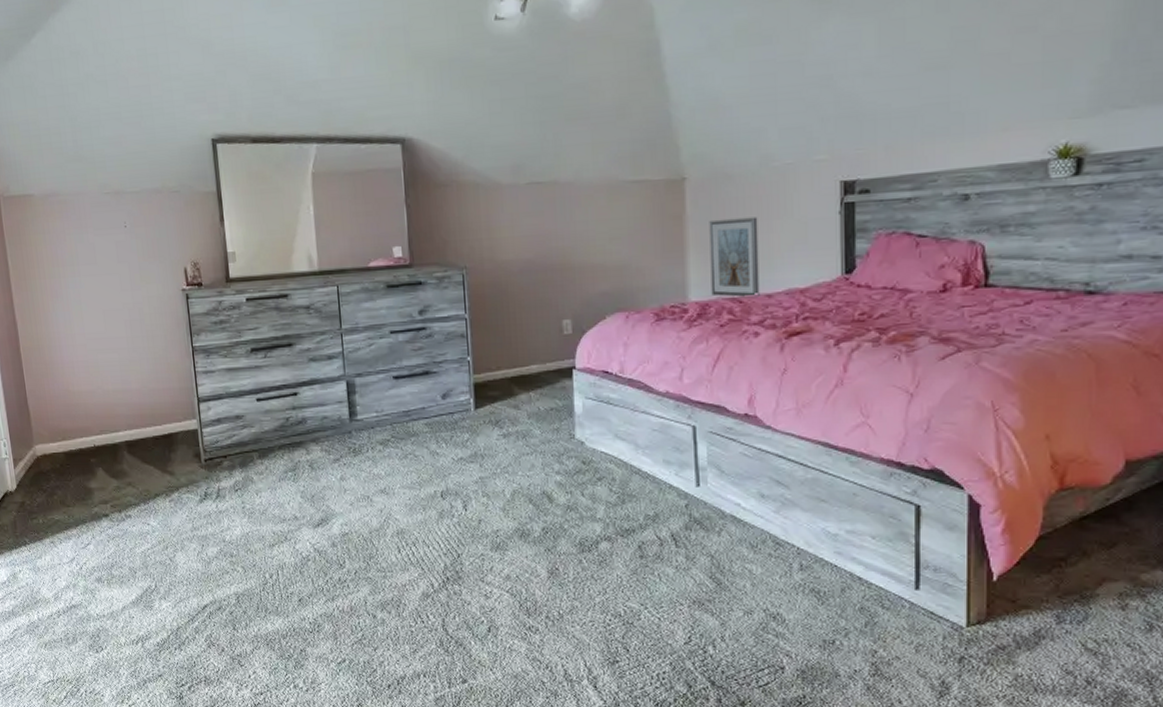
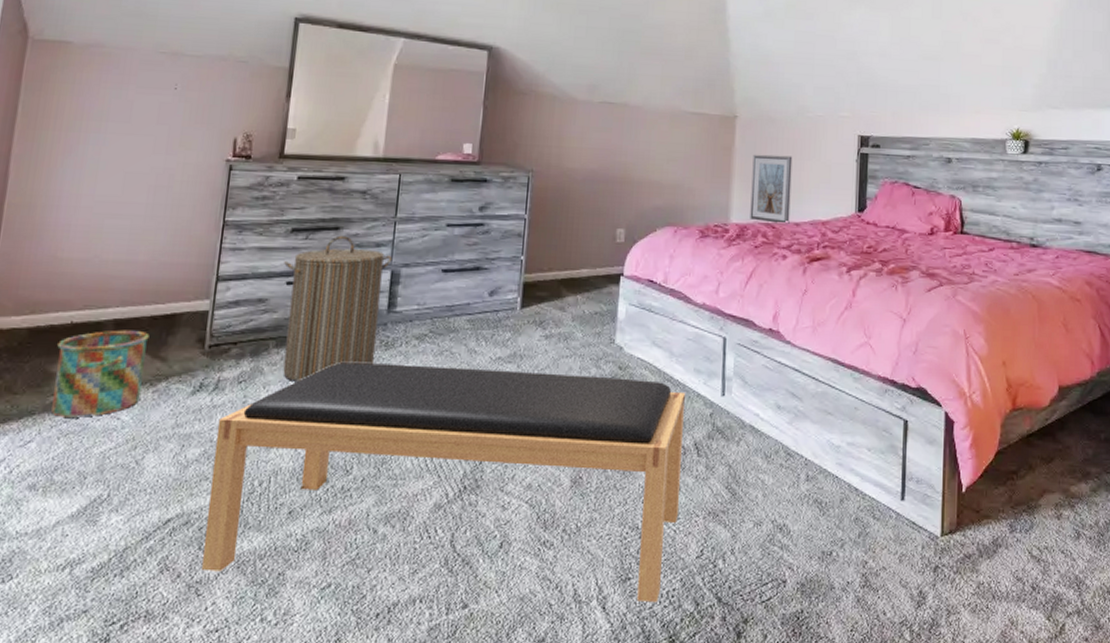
bucket: none [88,449,161,524] -> present [51,330,150,418]
bench: none [226,468,662,684] -> present [202,362,686,603]
laundry hamper: none [251,351,347,488] -> present [283,235,393,382]

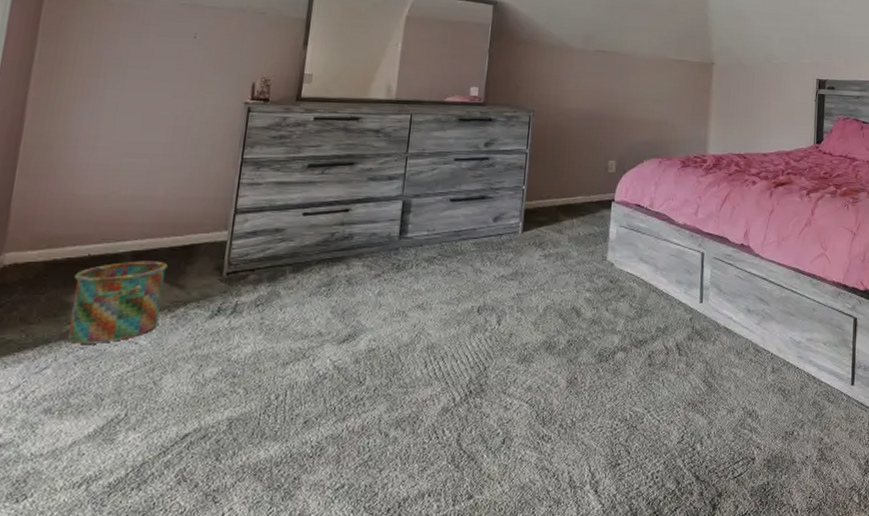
bench: present [202,362,686,603] -> none [219,284,669,484]
laundry hamper: present [283,235,393,382] -> none [299,170,404,303]
picture frame: present [750,154,793,225] -> none [725,95,761,156]

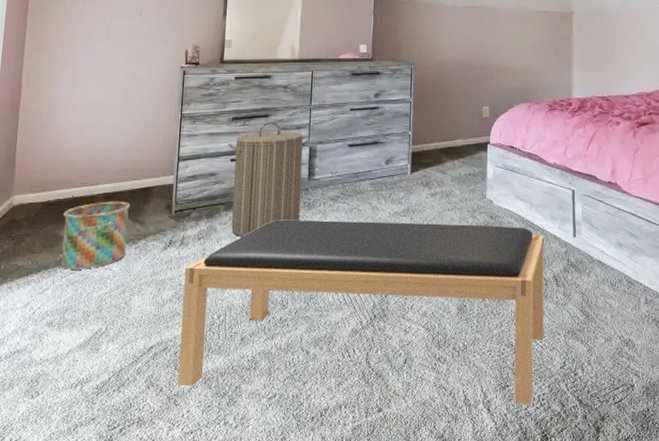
bench: none [219,284,669,484] -> present [178,220,545,405]
laundry hamper: none [299,170,404,303] -> present [228,121,310,237]

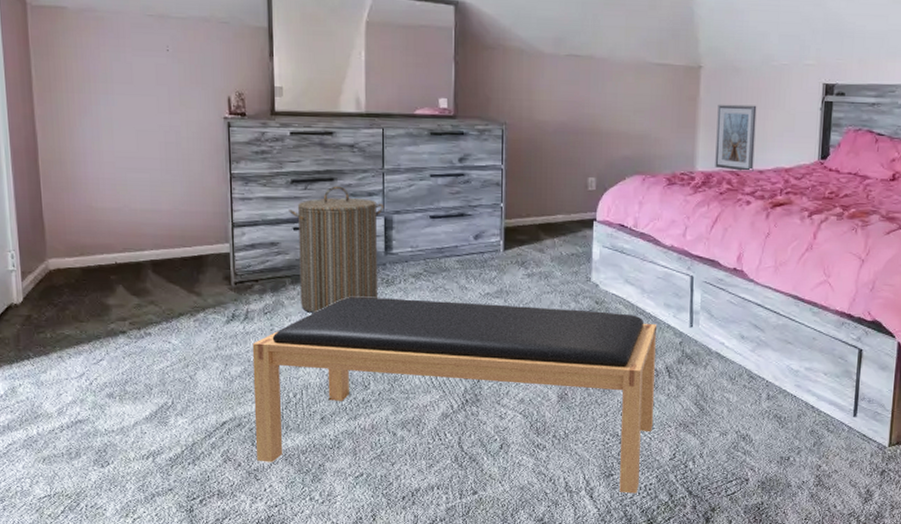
bucket: present [61,201,130,270] -> none [108,269,184,341]
picture frame: none [588,41,620,97] -> present [715,104,757,173]

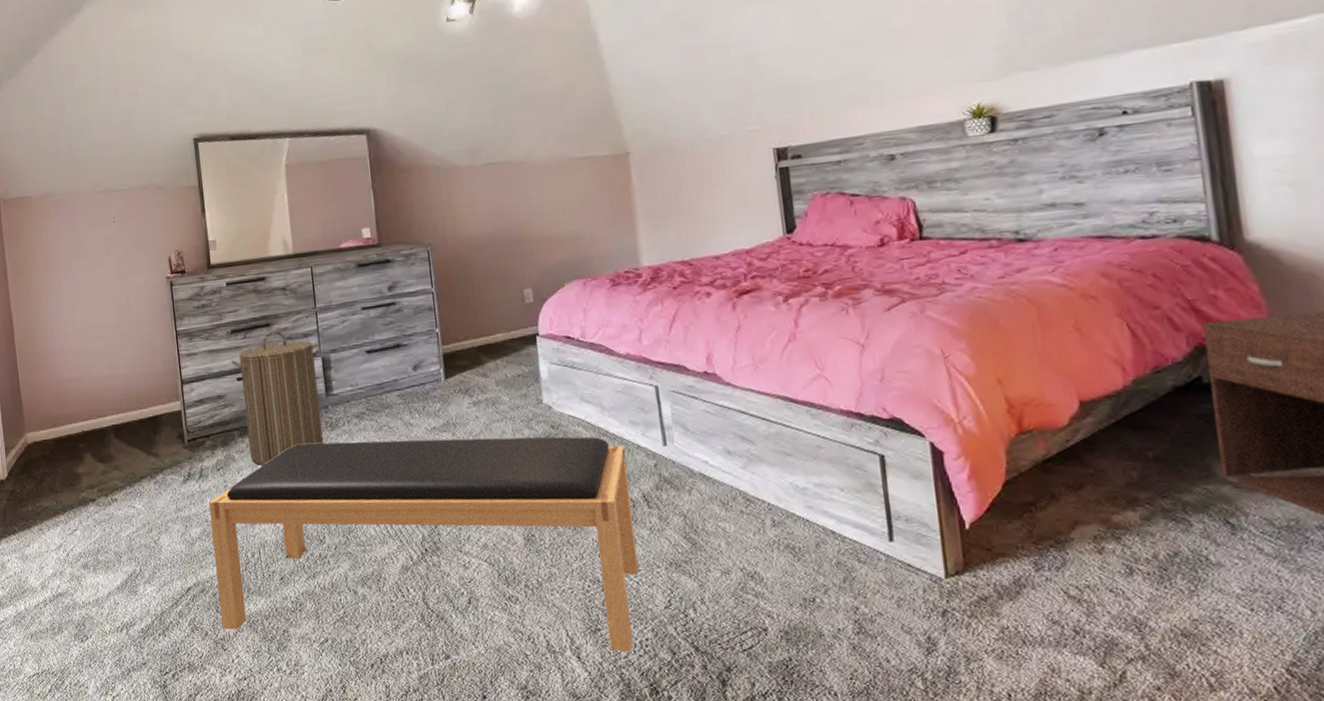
picture frame: present [715,104,757,173] -> none [655,184,708,261]

